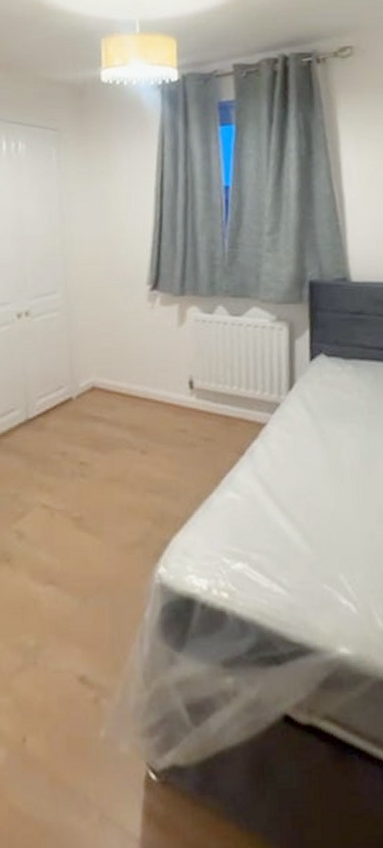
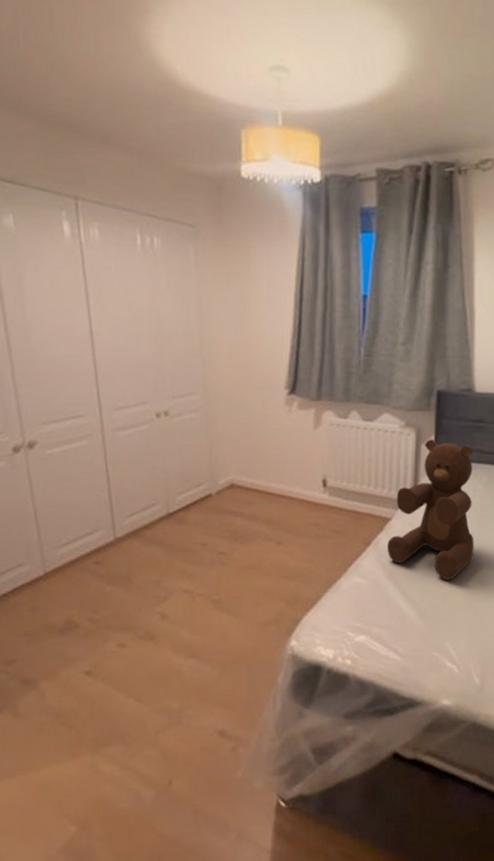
teddy bear: none [262,334,364,497] -> present [386,439,474,580]

